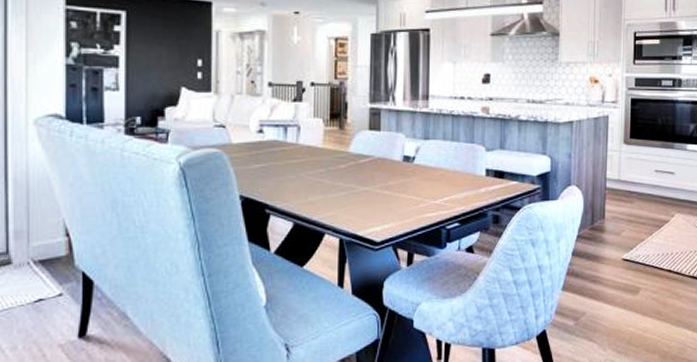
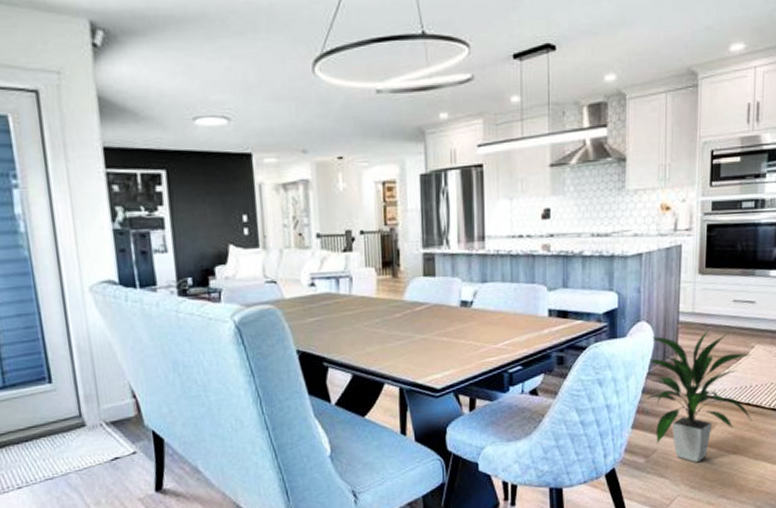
indoor plant: none [576,196,674,328] -> present [646,328,752,463]

